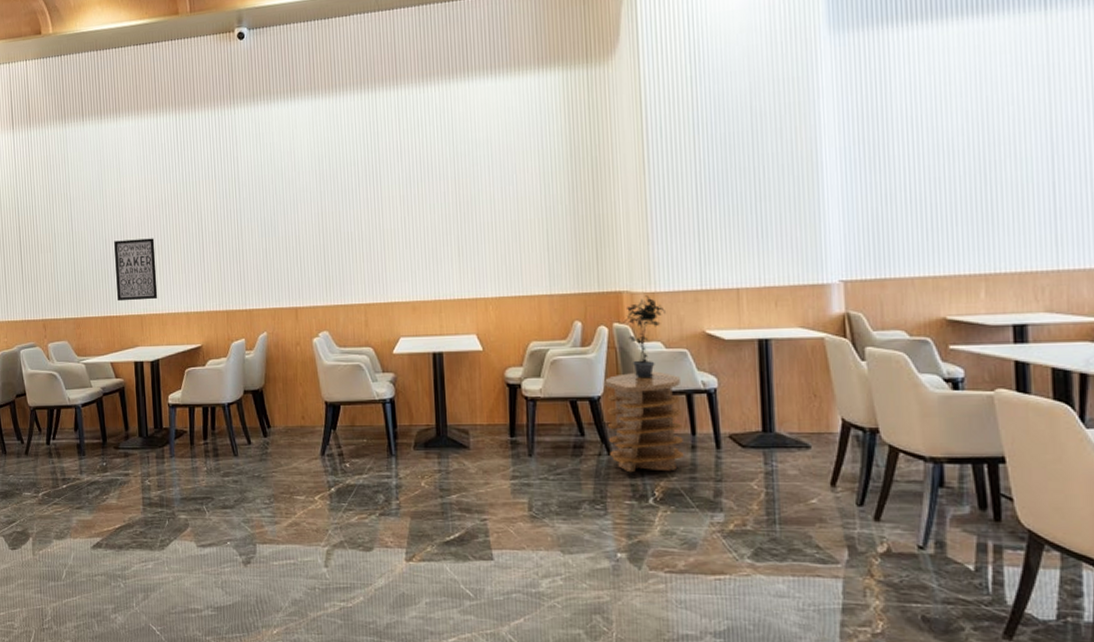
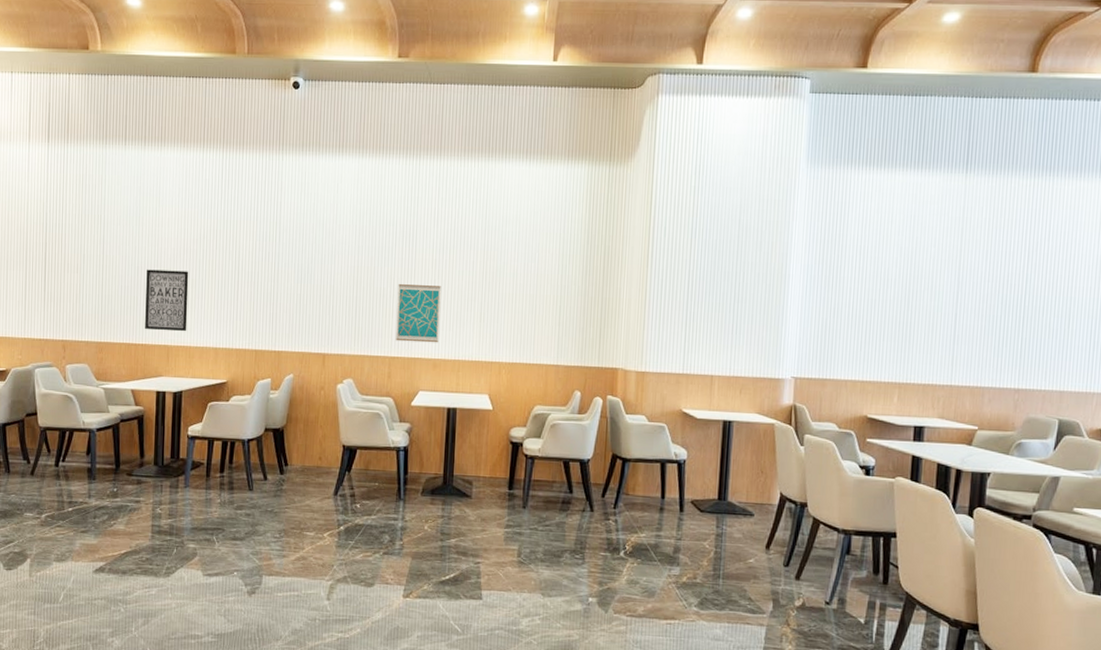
wall art: none [366,223,416,287] -> present [396,284,441,343]
side table: present [604,371,684,473] -> none [592,441,658,529]
potted plant: present [625,295,665,379] -> none [617,374,652,447]

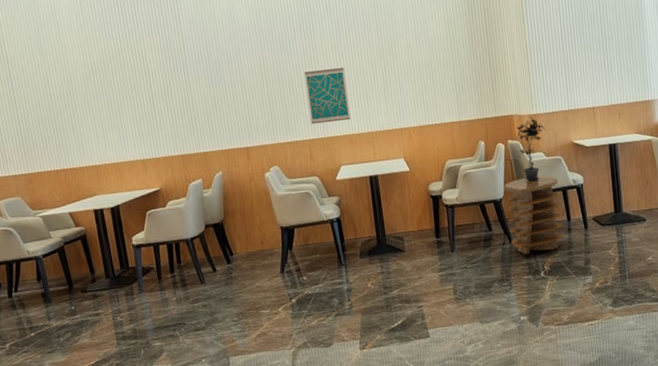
wall art: present [145,269,189,332] -> none [60,92,112,155]
side table: none [592,441,658,529] -> present [504,175,563,255]
potted plant: none [617,374,652,447] -> present [516,117,545,182]

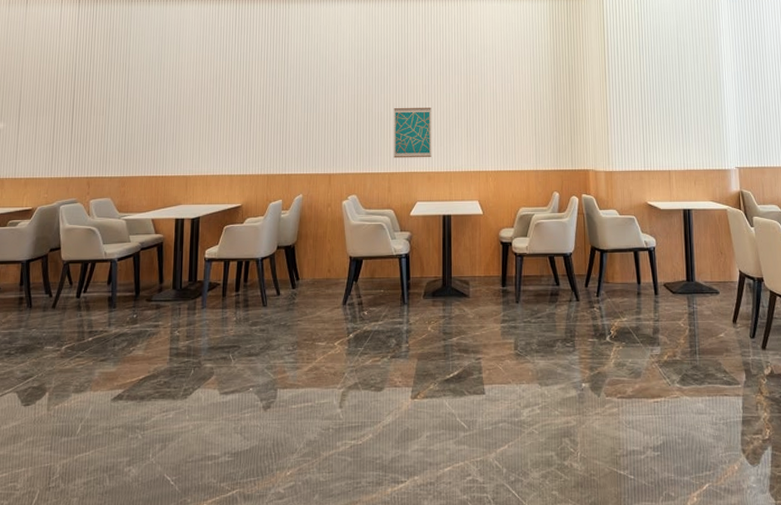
side table: present [504,175,563,255] -> none [575,233,632,315]
potted plant: present [516,117,545,182] -> none [590,173,619,239]

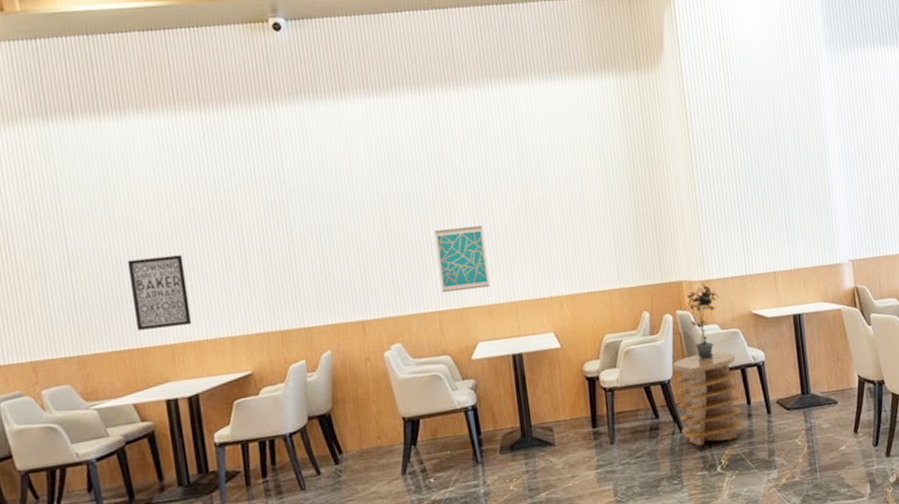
wall art: none [165,108,206,163] -> present [128,254,192,331]
side table: none [575,233,632,315] -> present [673,351,743,446]
potted plant: none [590,173,619,239] -> present [686,283,719,359]

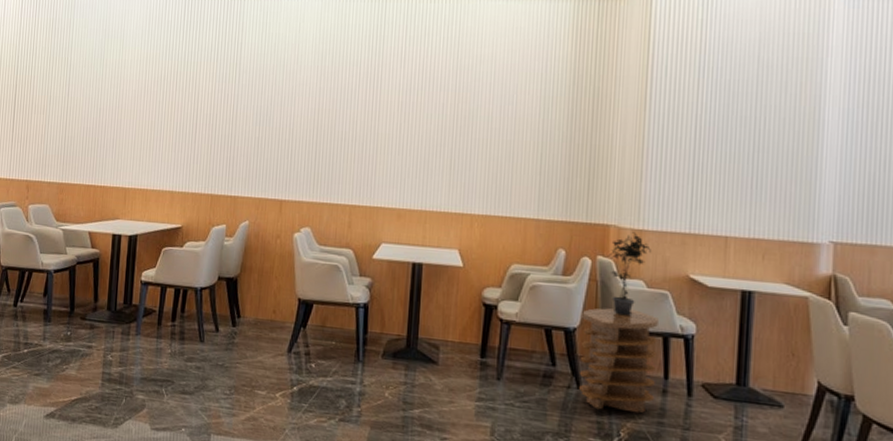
wall art: present [128,254,192,331] -> none [104,111,149,175]
wall art: present [434,226,490,293] -> none [357,128,407,192]

